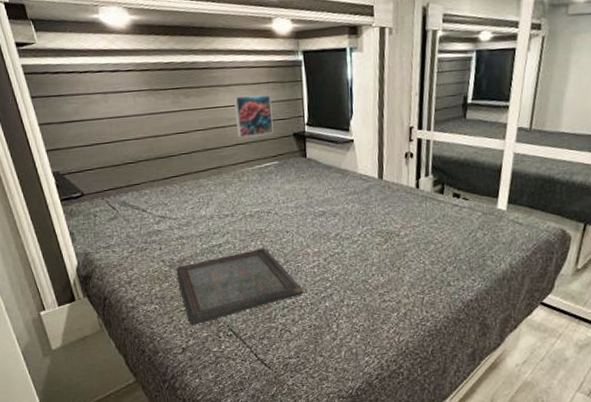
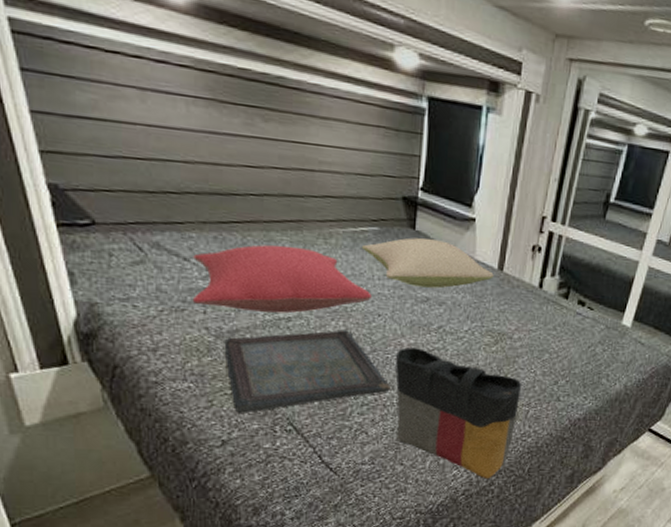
pillow: none [148,187,280,244] -> present [192,245,372,314]
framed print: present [234,94,274,138] -> none [329,134,380,192]
pillow: none [267,162,376,204] -> present [361,237,494,289]
tote bag: none [305,255,415,363] -> present [395,347,522,479]

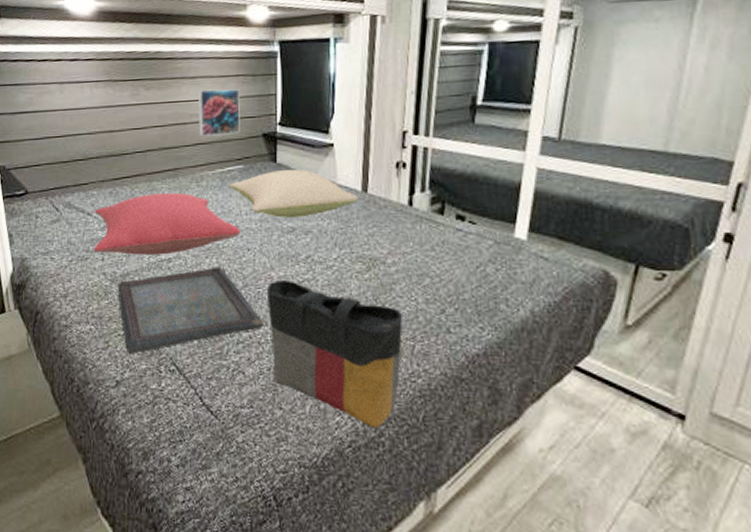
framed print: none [329,134,380,192] -> present [198,88,240,136]

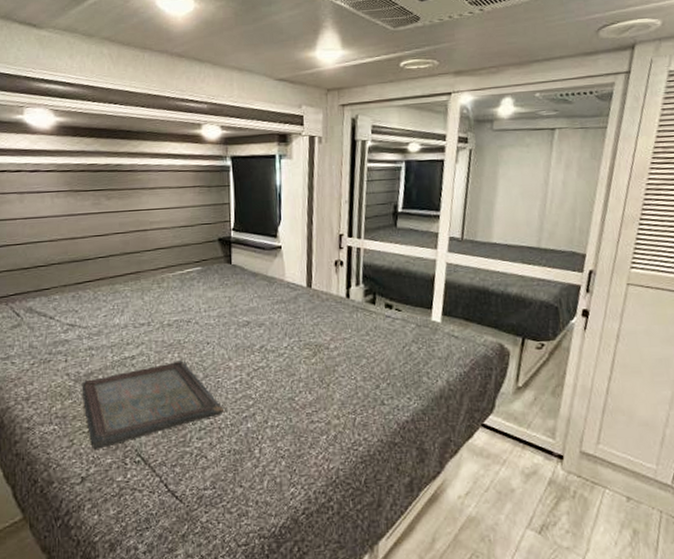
pillow: present [93,192,240,255] -> none [56,294,200,355]
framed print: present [198,88,240,136] -> none [158,198,198,242]
pillow: present [228,169,358,218] -> none [188,269,304,313]
tote bag: present [267,280,403,429] -> none [226,369,345,495]

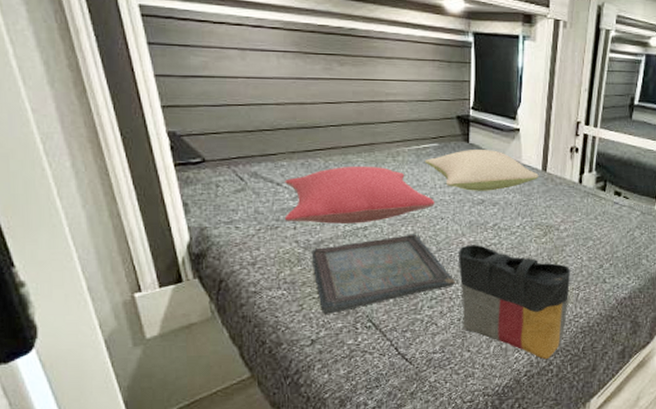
pillow: none [56,294,200,355] -> present [284,165,435,224]
pillow: none [188,269,304,313] -> present [424,148,539,191]
tote bag: none [226,369,345,495] -> present [459,245,571,360]

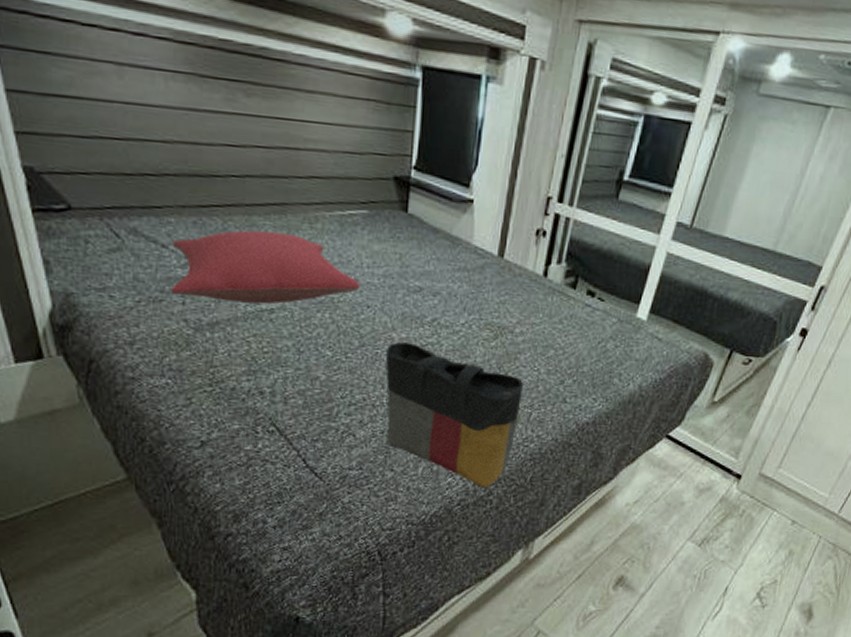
serving tray: present [311,234,456,314] -> none [203,322,382,412]
pillow: present [424,148,539,191] -> none [349,221,494,277]

